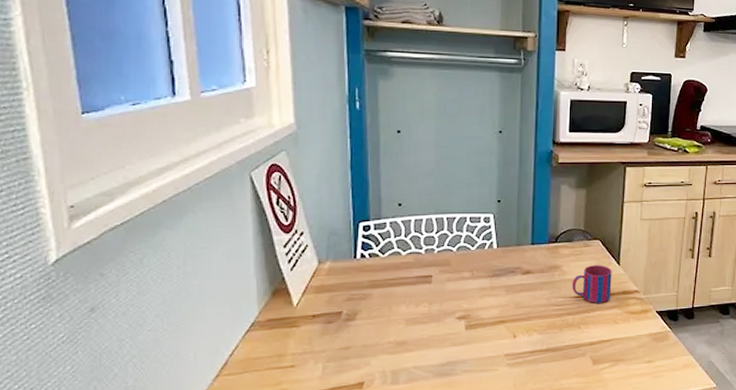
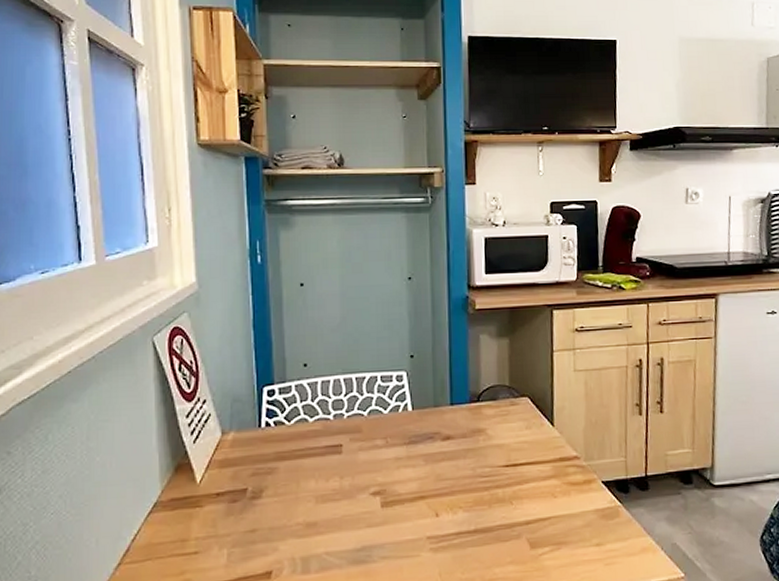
mug: present [571,265,612,303] -> none [499,426,547,473]

